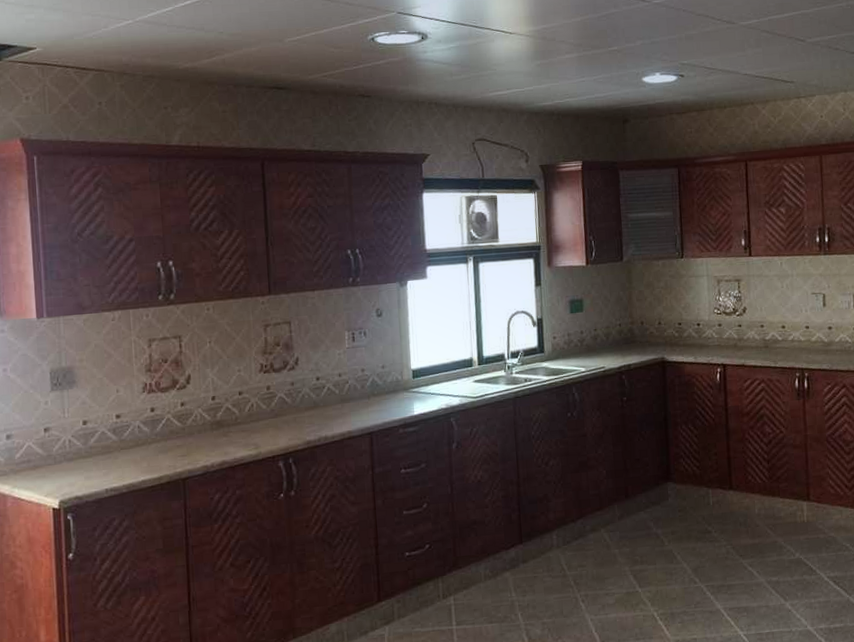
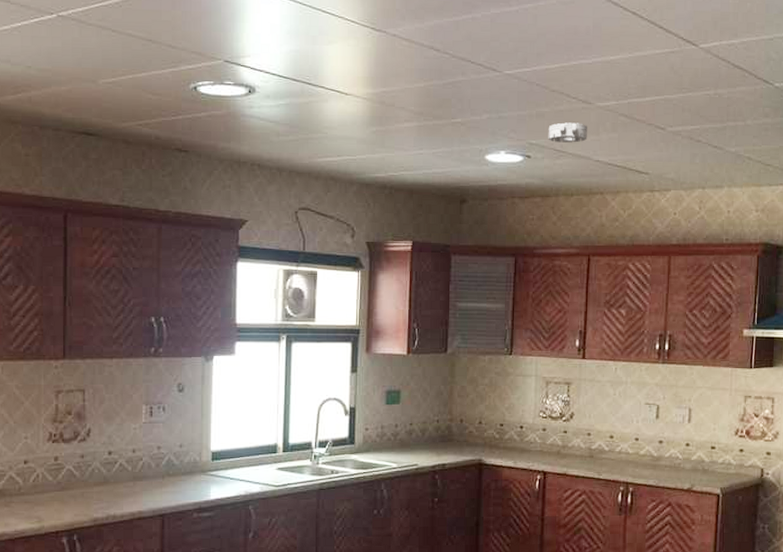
smoke detector: none [697,41,734,61] -> present [548,122,587,143]

